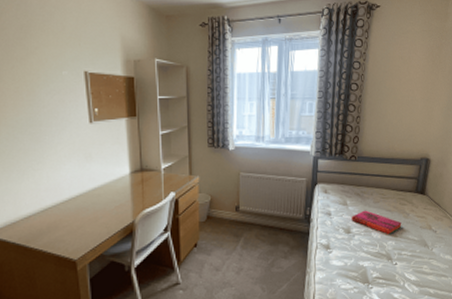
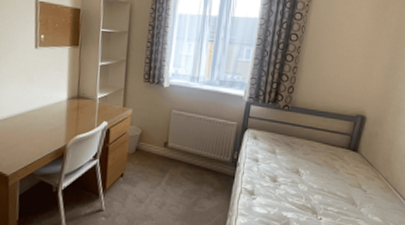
hardback book: present [351,210,402,235] -> none [279,161,331,189]

